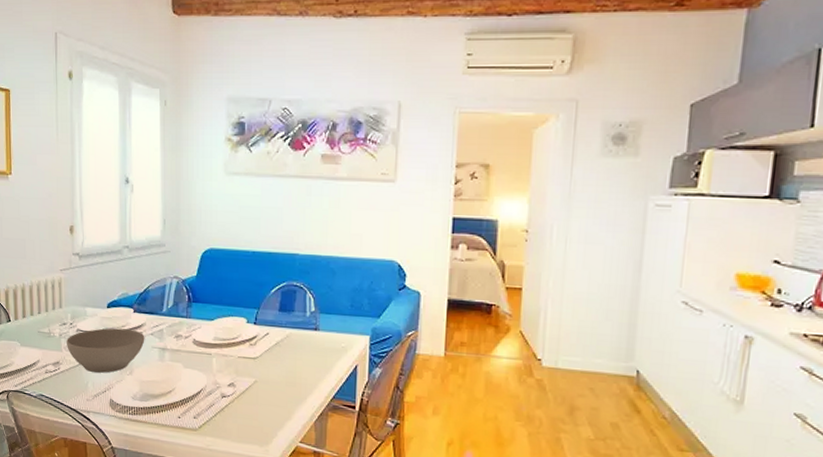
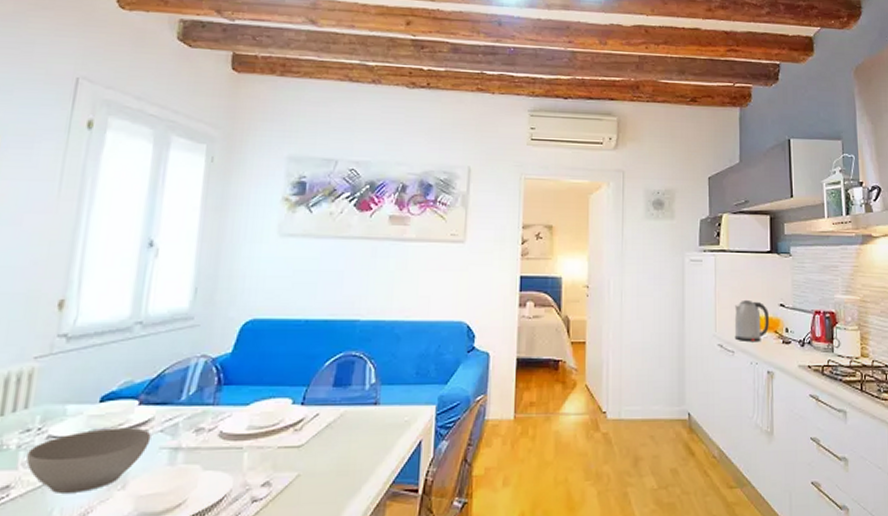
kettle: none [705,253,756,303] -> present [734,299,769,343]

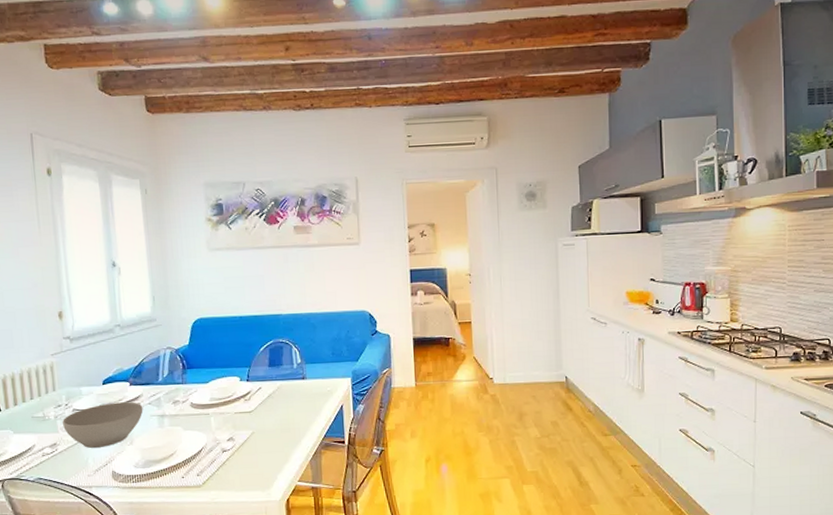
kettle: present [734,299,769,343] -> none [606,276,640,315]

